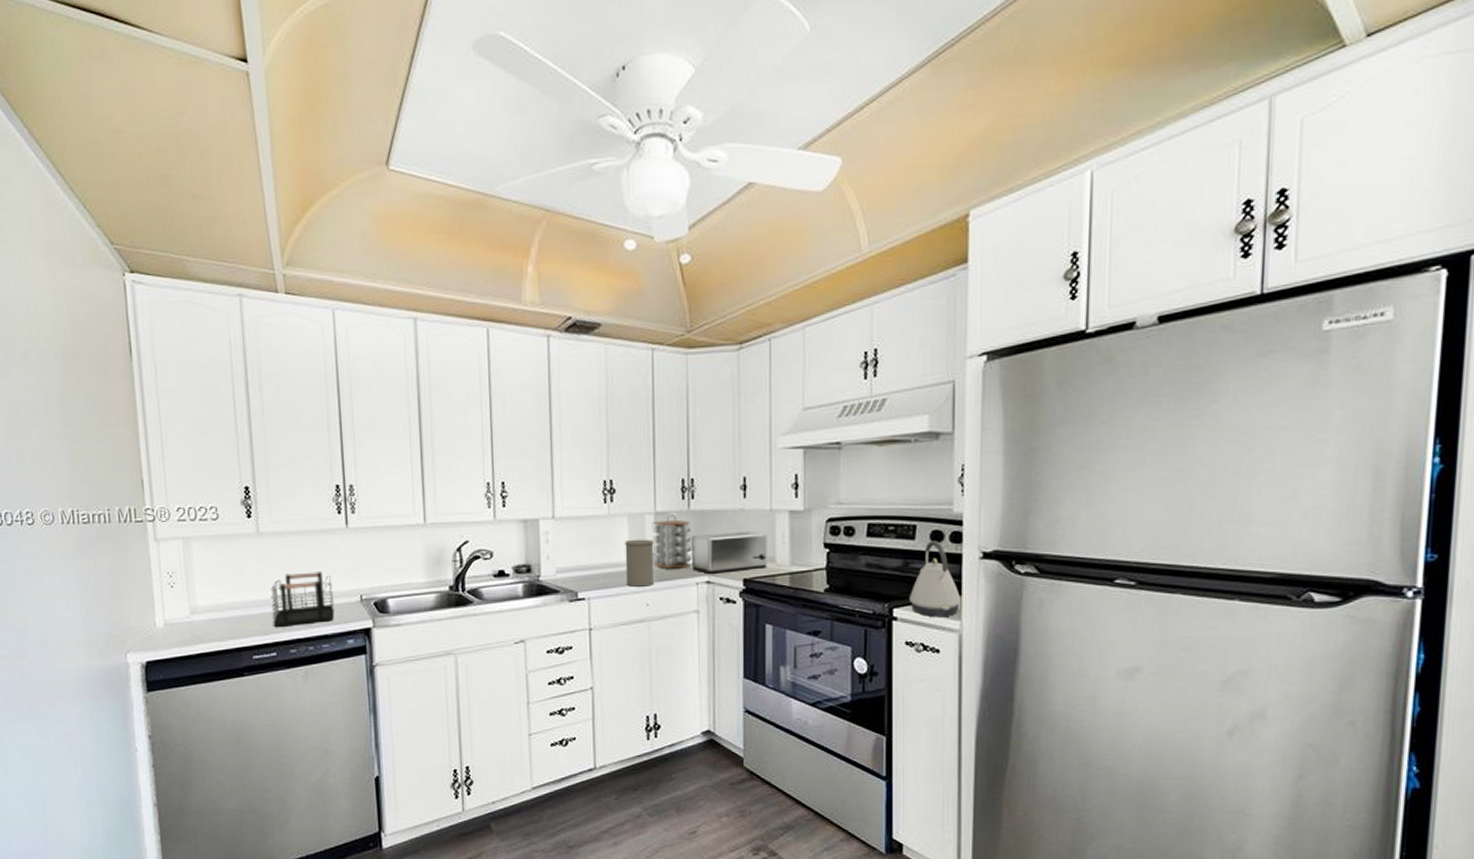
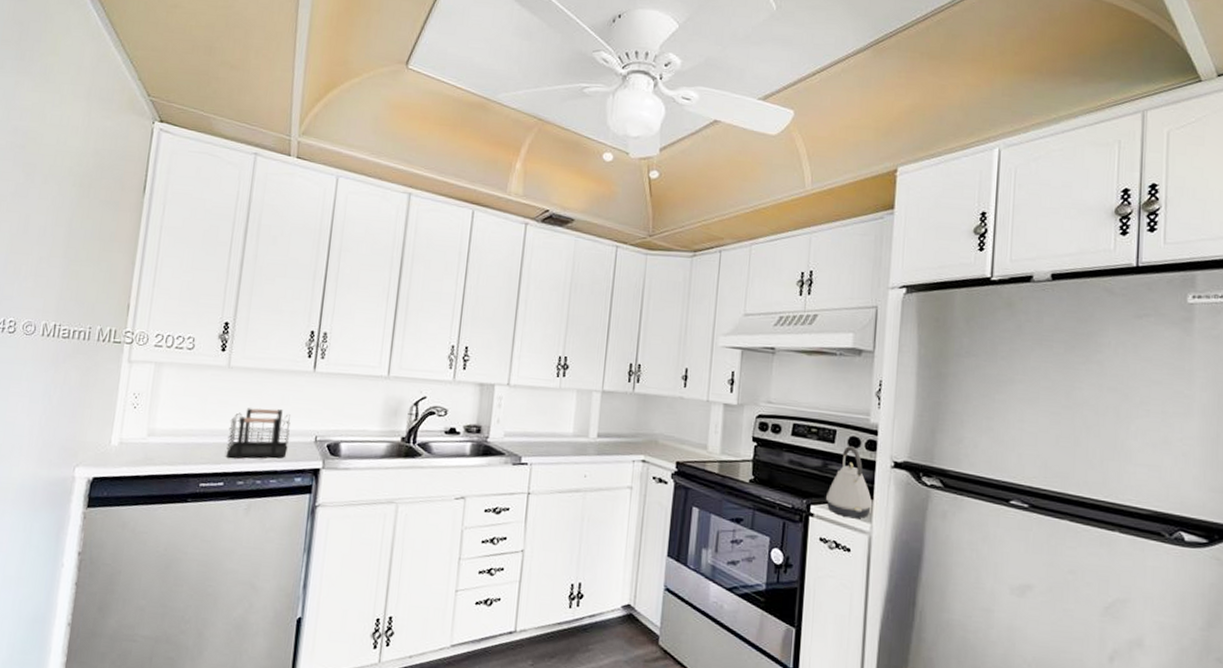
canister: present [625,539,654,587] -> none [567,413,598,459]
spice rack: present [653,513,691,569] -> none [596,393,633,446]
toaster: present [692,531,767,574] -> none [630,415,702,455]

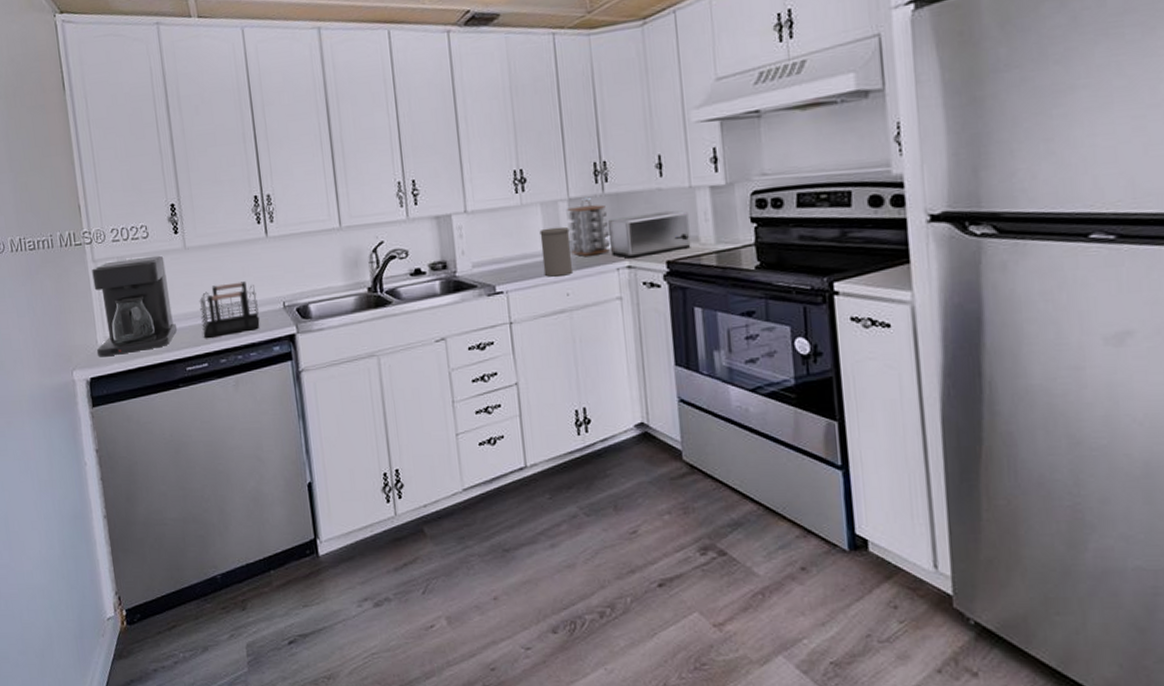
coffee maker: none [107,365,205,459] -> present [92,255,178,357]
canister: none [567,413,598,459] -> present [539,226,572,277]
spice rack: none [596,393,633,446] -> present [567,198,610,256]
toaster: none [630,415,702,455] -> present [608,210,691,259]
kettle: present [825,445,873,519] -> none [849,205,911,289]

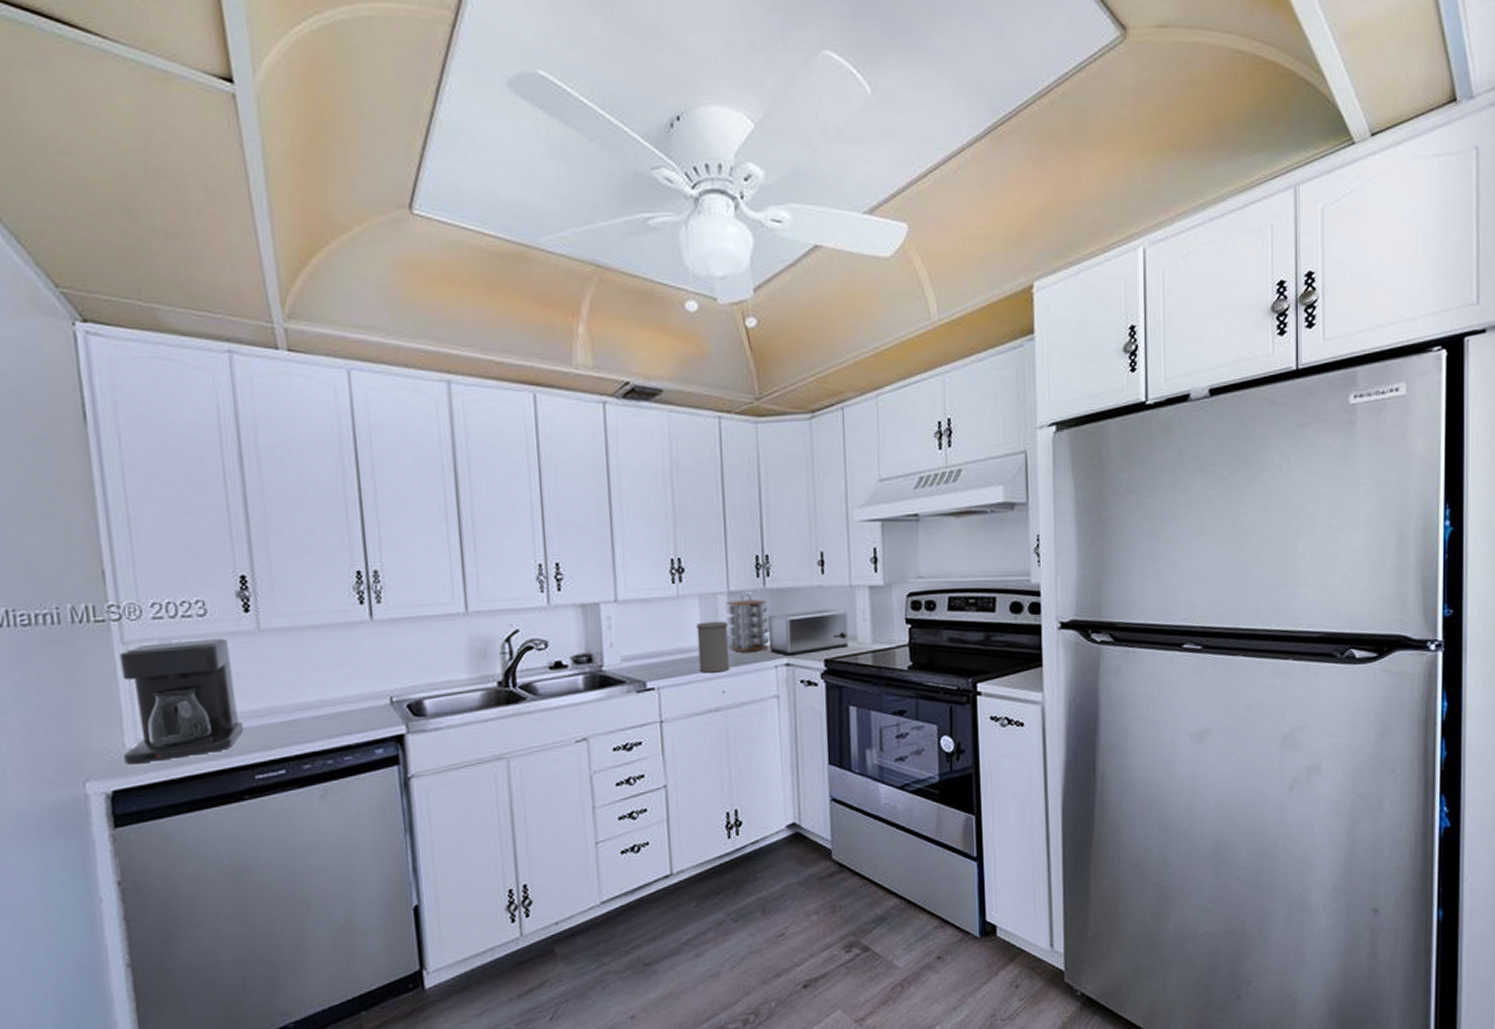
dish rack: present [199,281,260,339] -> none [276,672,359,740]

